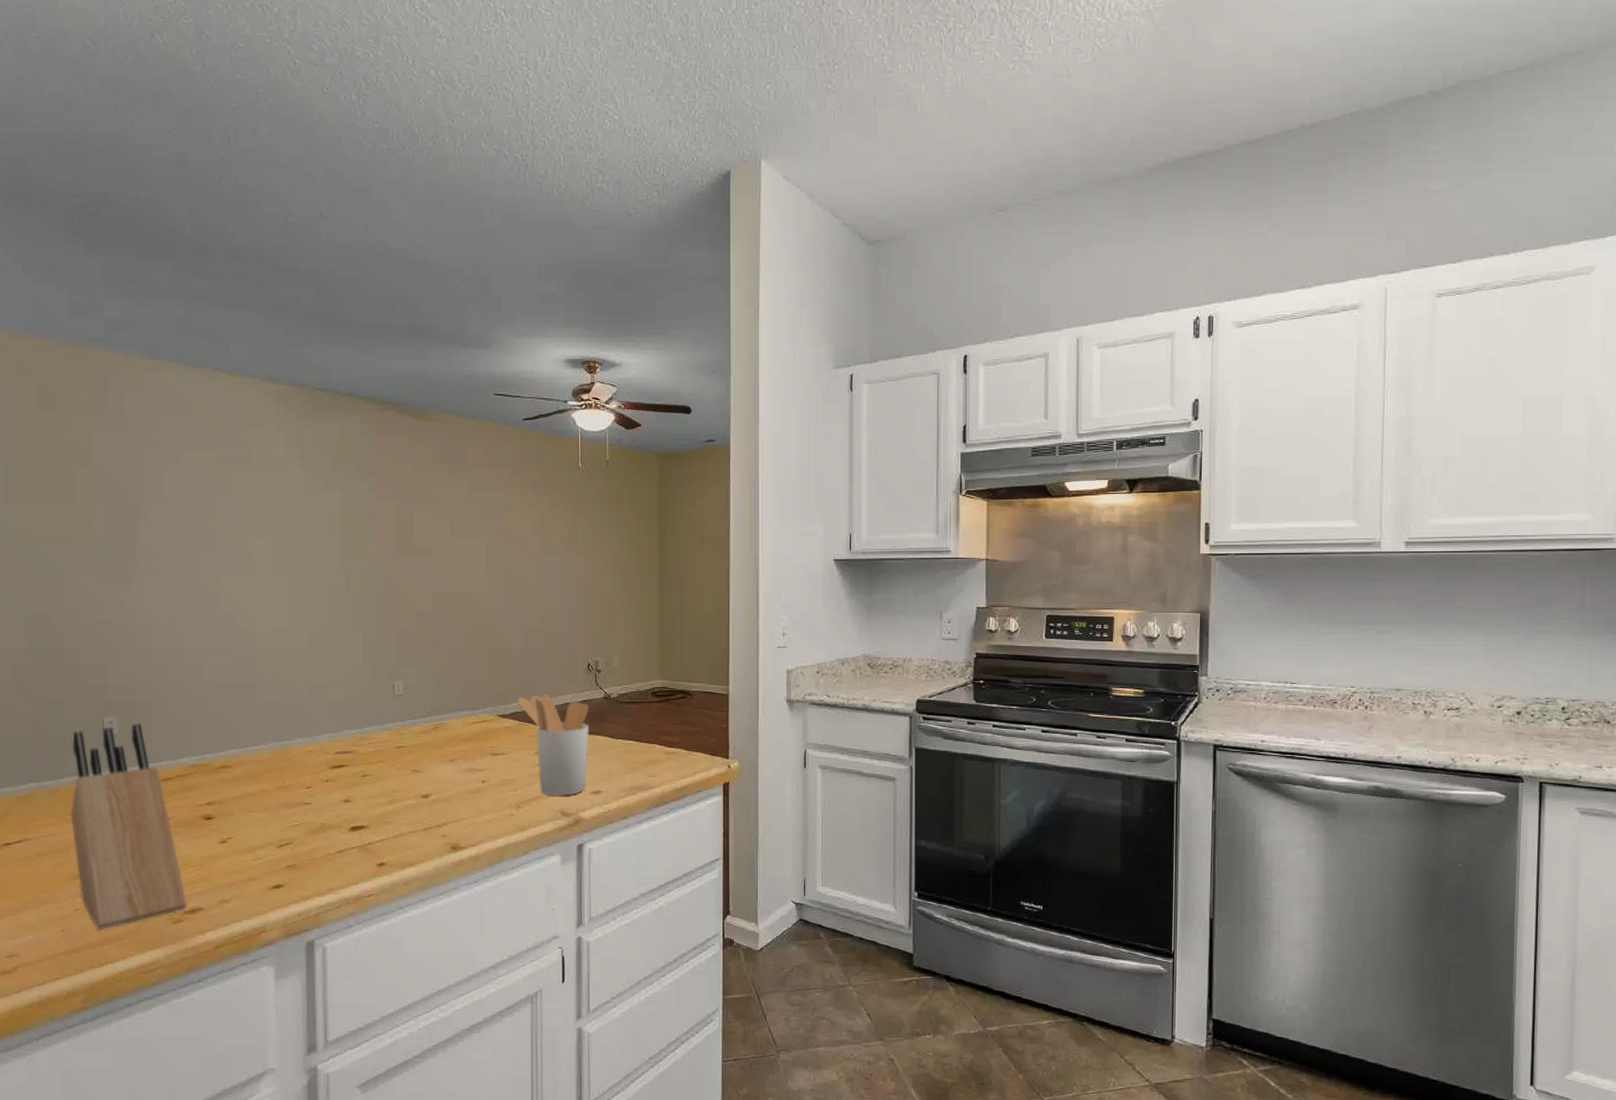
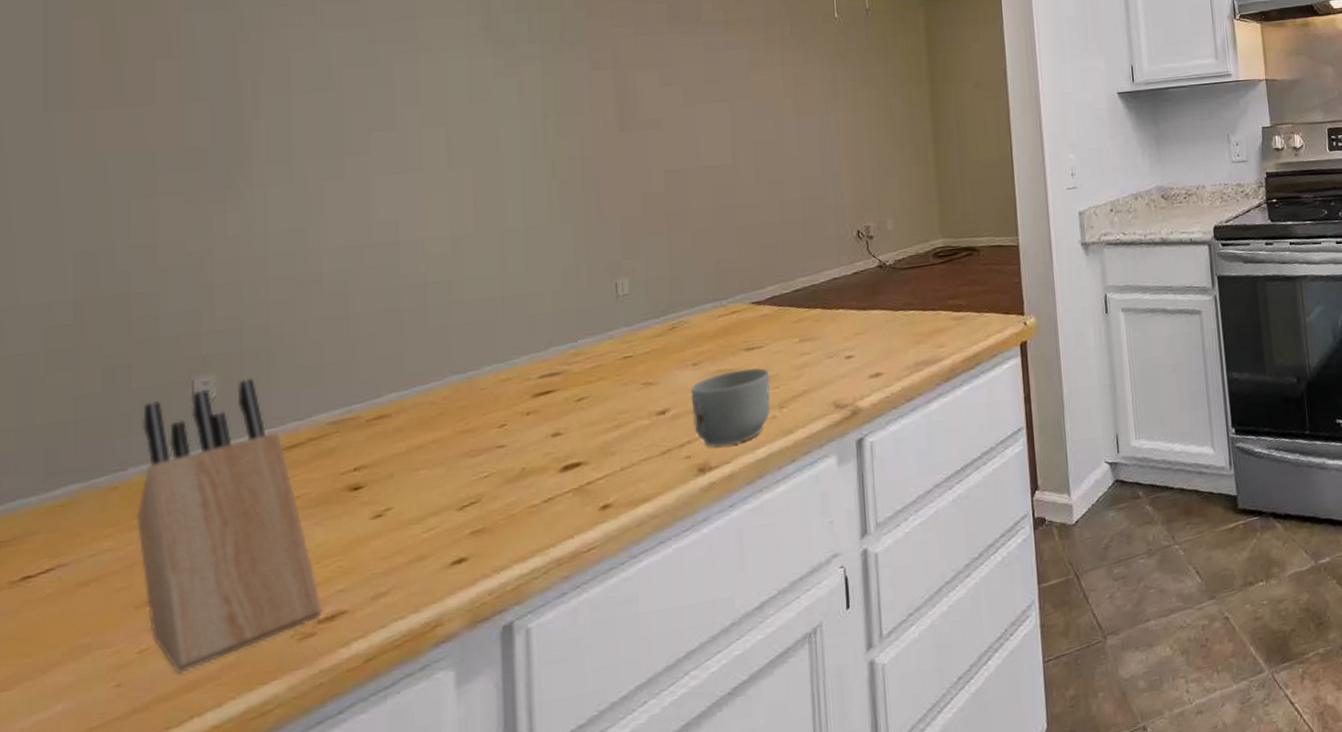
mug: none [447,770,510,832] -> present [690,368,771,448]
utensil holder: present [517,695,589,796] -> none [774,271,864,387]

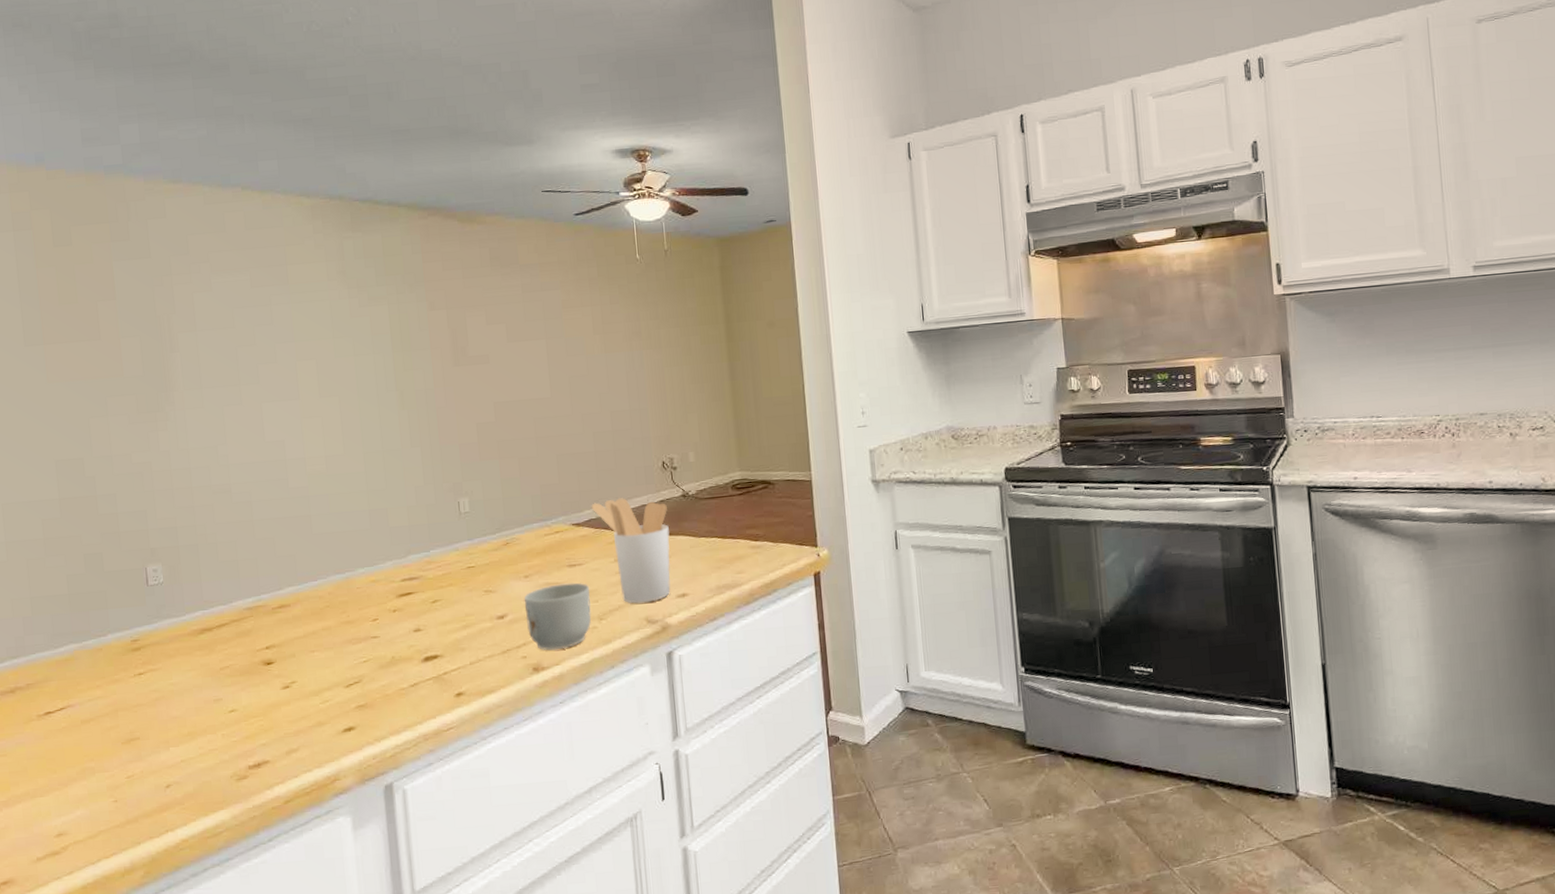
knife block: present [135,377,322,674] -> none [113,568,252,797]
utensil holder: none [774,271,864,387] -> present [591,498,671,604]

